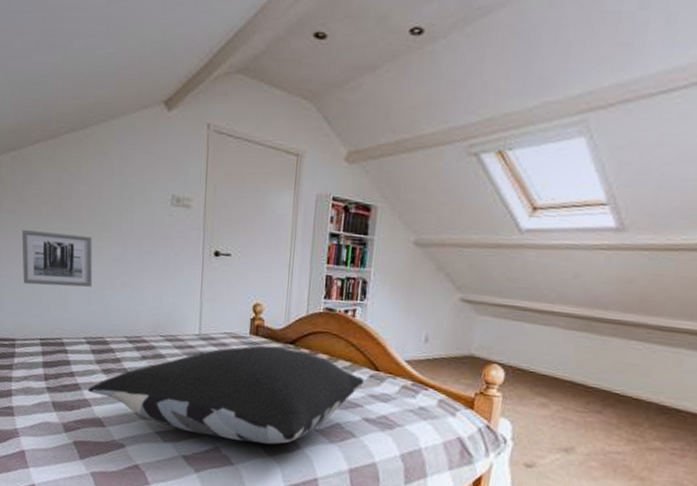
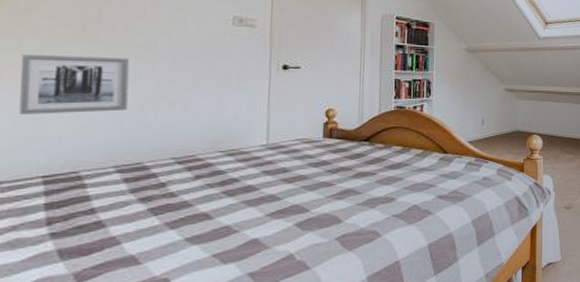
pillow: present [87,345,364,445] -> none [115,146,435,246]

